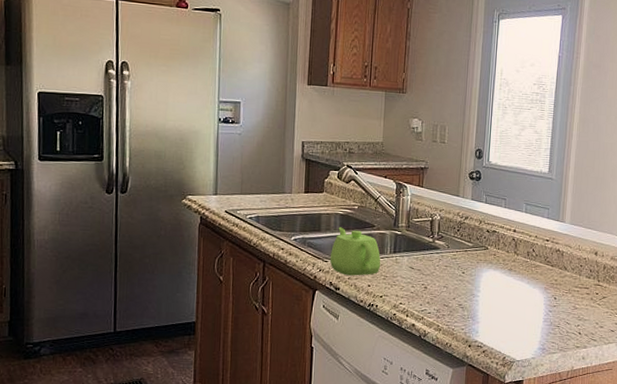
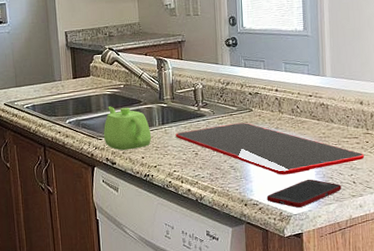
cutting board: none [406,259,593,319] -> present [175,122,365,175]
cell phone: none [491,325,567,354] -> present [266,179,342,208]

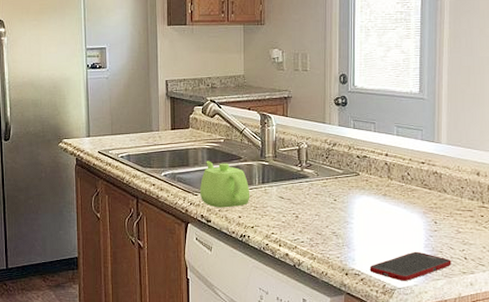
cutting board: present [175,122,365,175] -> none [275,186,479,245]

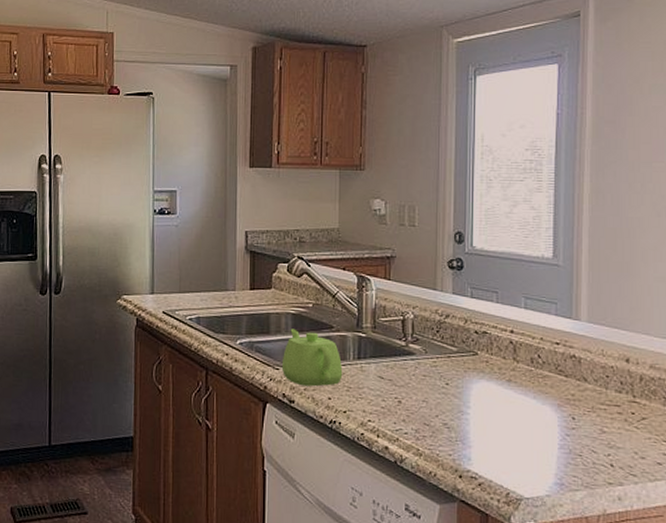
cell phone: present [369,251,451,281] -> none [489,453,594,490]

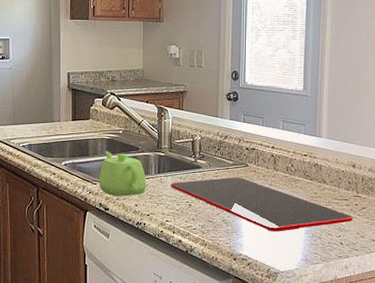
cutting board: none [374,367,629,444] -> present [170,176,353,232]

